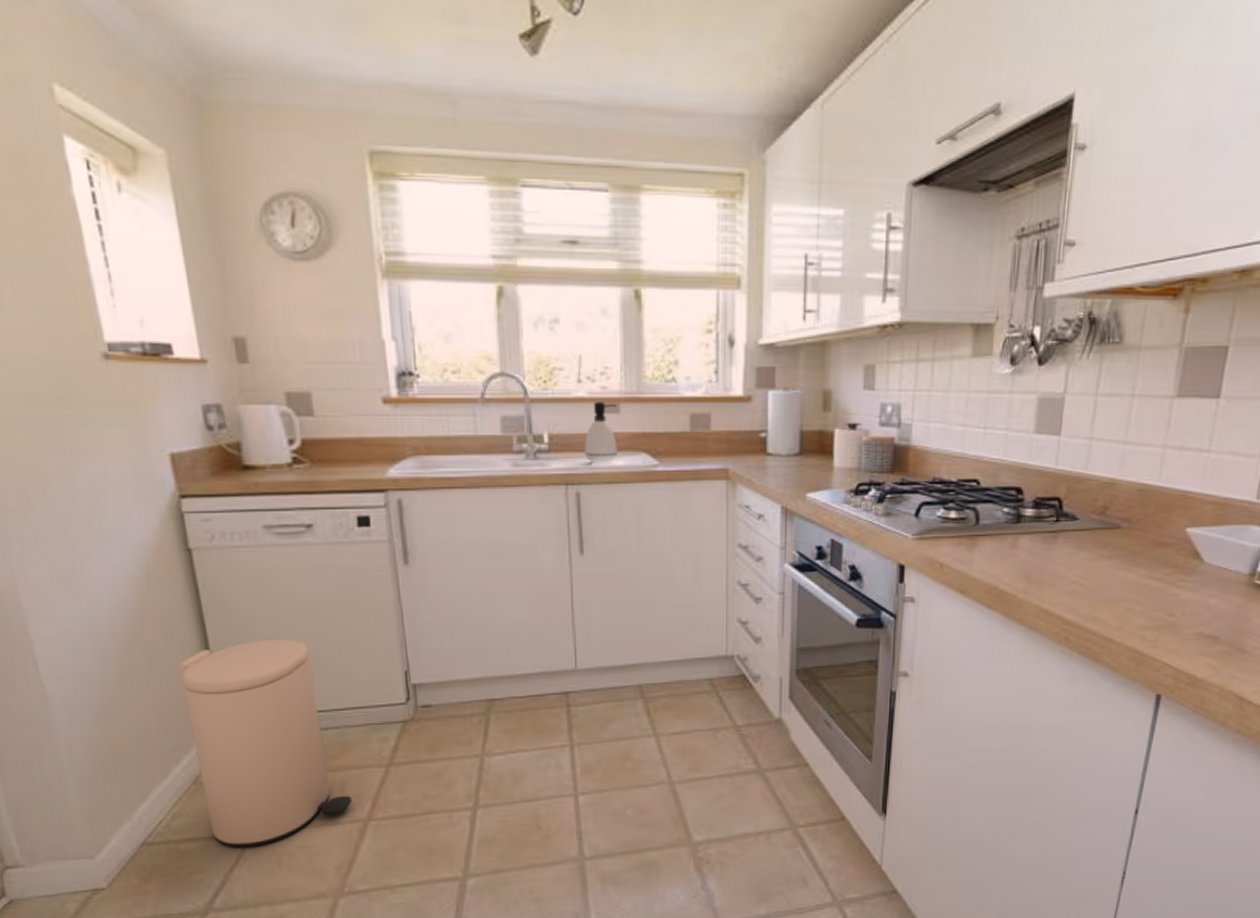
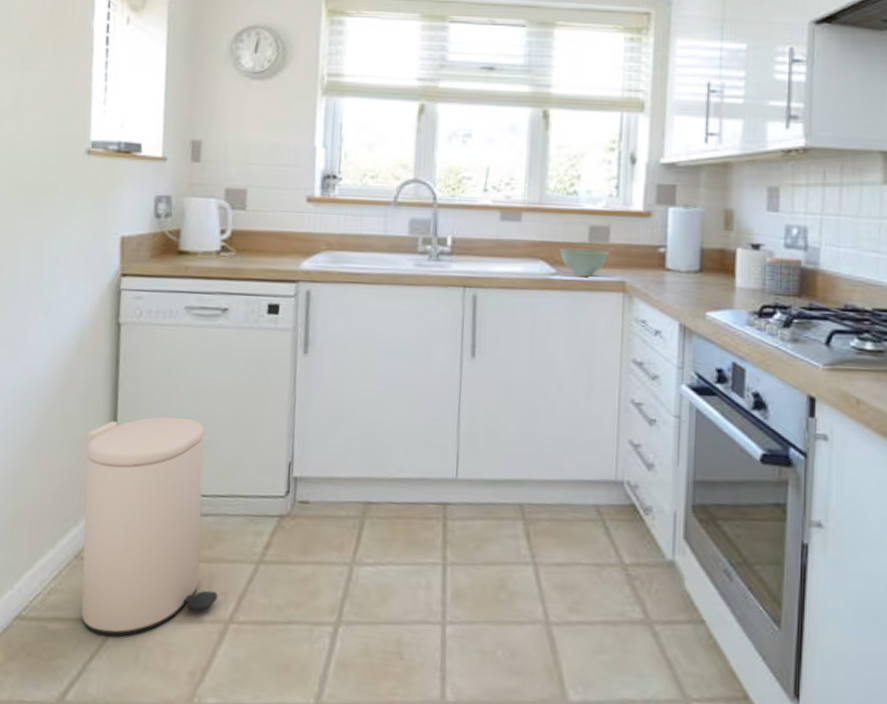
soap dispenser: present [585,402,618,463] -> none [485,210,520,269]
bowl: none [661,438,712,467] -> present [559,248,610,278]

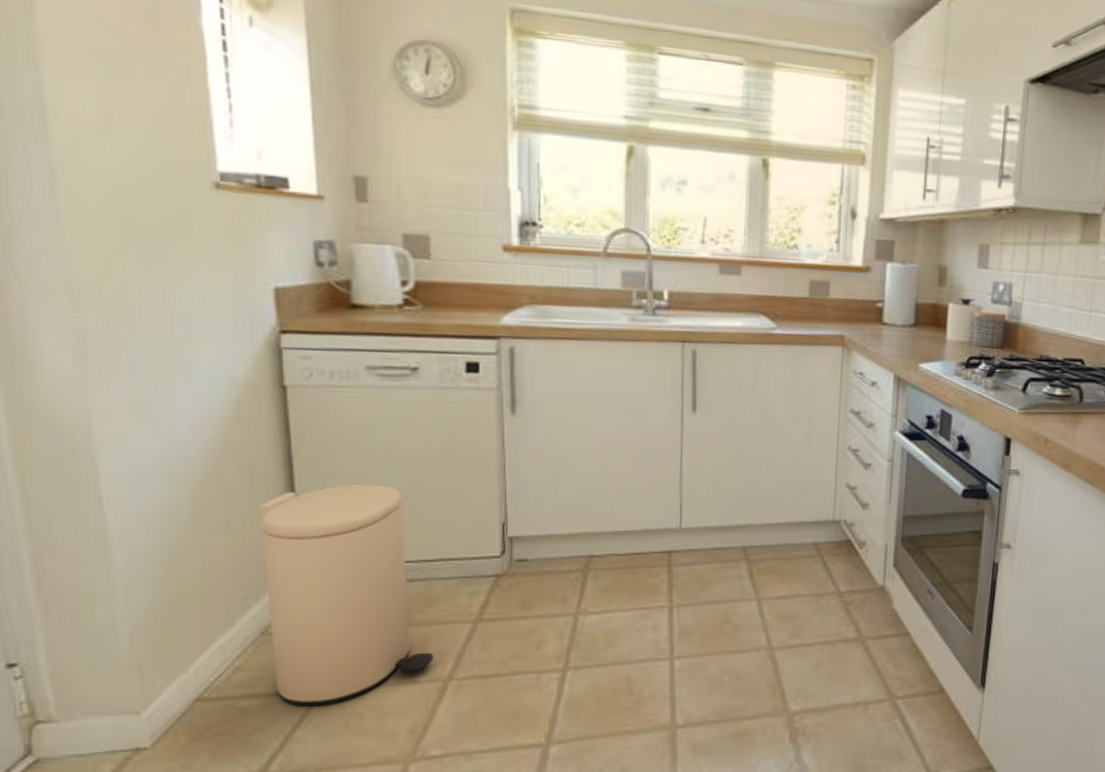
bowl: present [559,248,610,278] -> none [780,302,830,332]

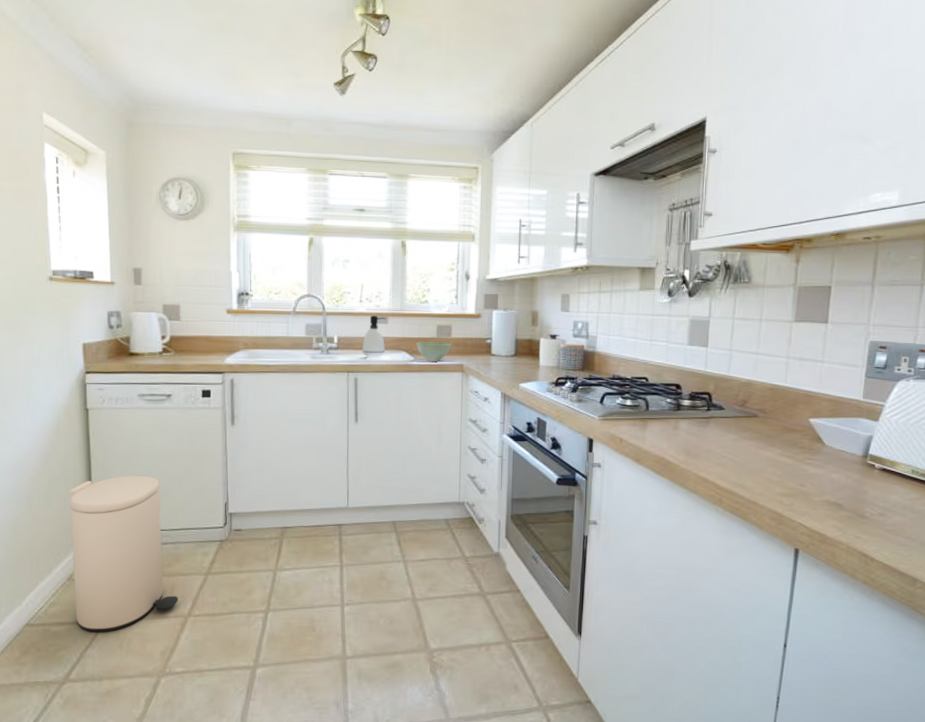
soap dispenser: none [704,263,740,323] -> present [362,316,387,358]
bowl: none [780,302,830,332] -> present [416,342,452,363]

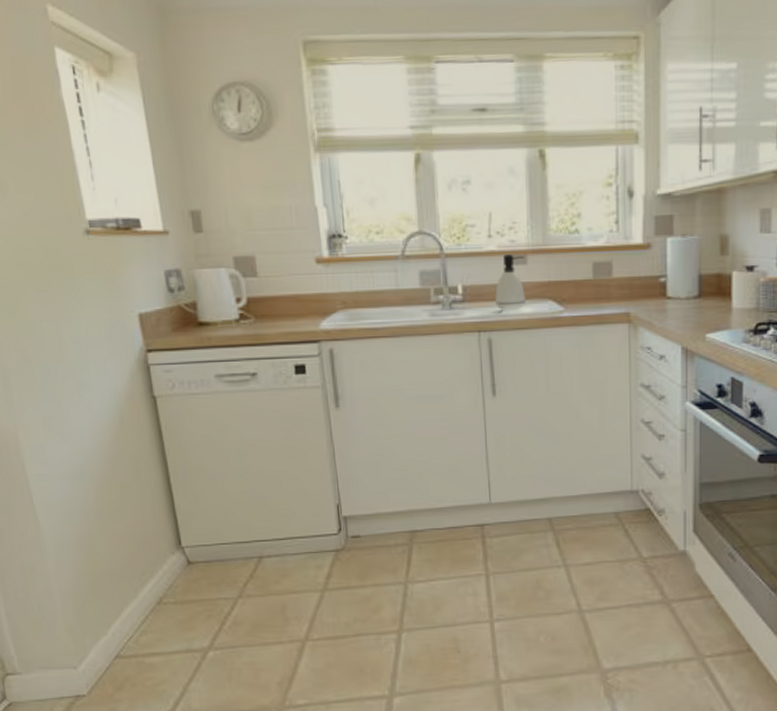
pedal bin: present [68,475,178,633] -> none [145,475,292,663]
bowl: present [416,342,452,363] -> none [566,284,614,313]

